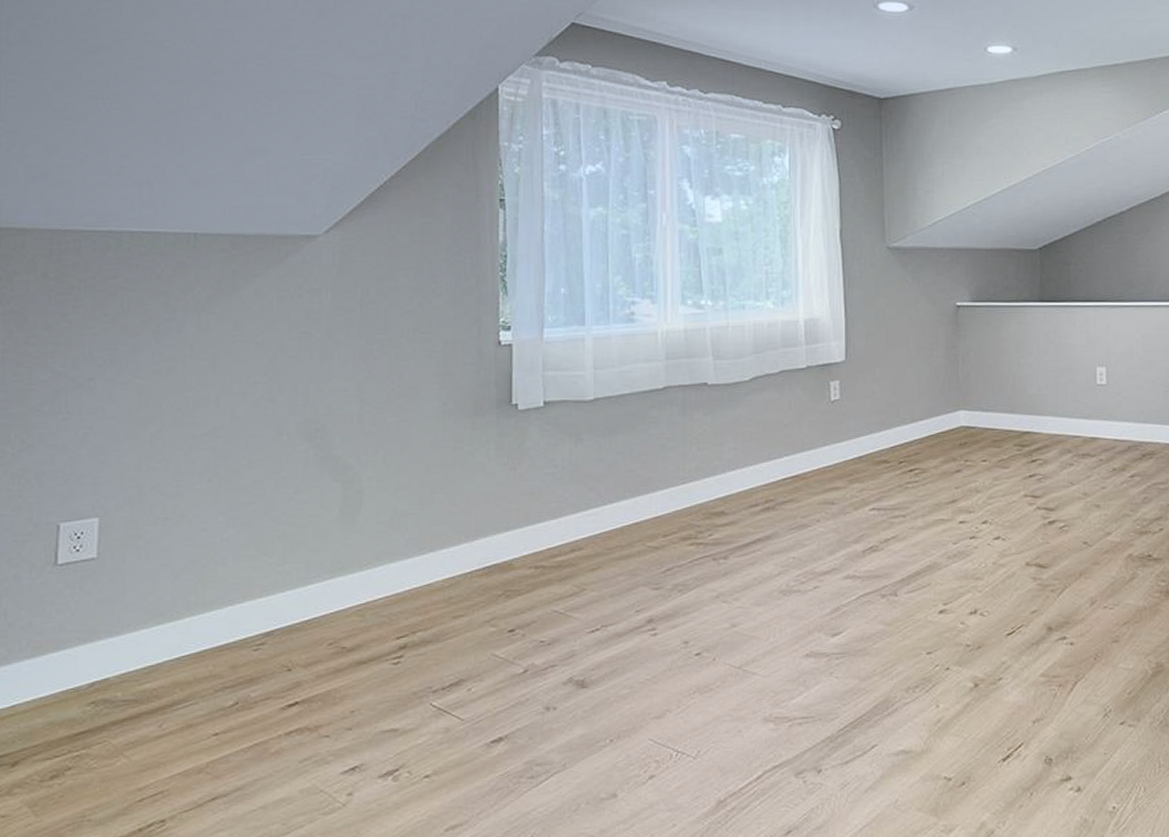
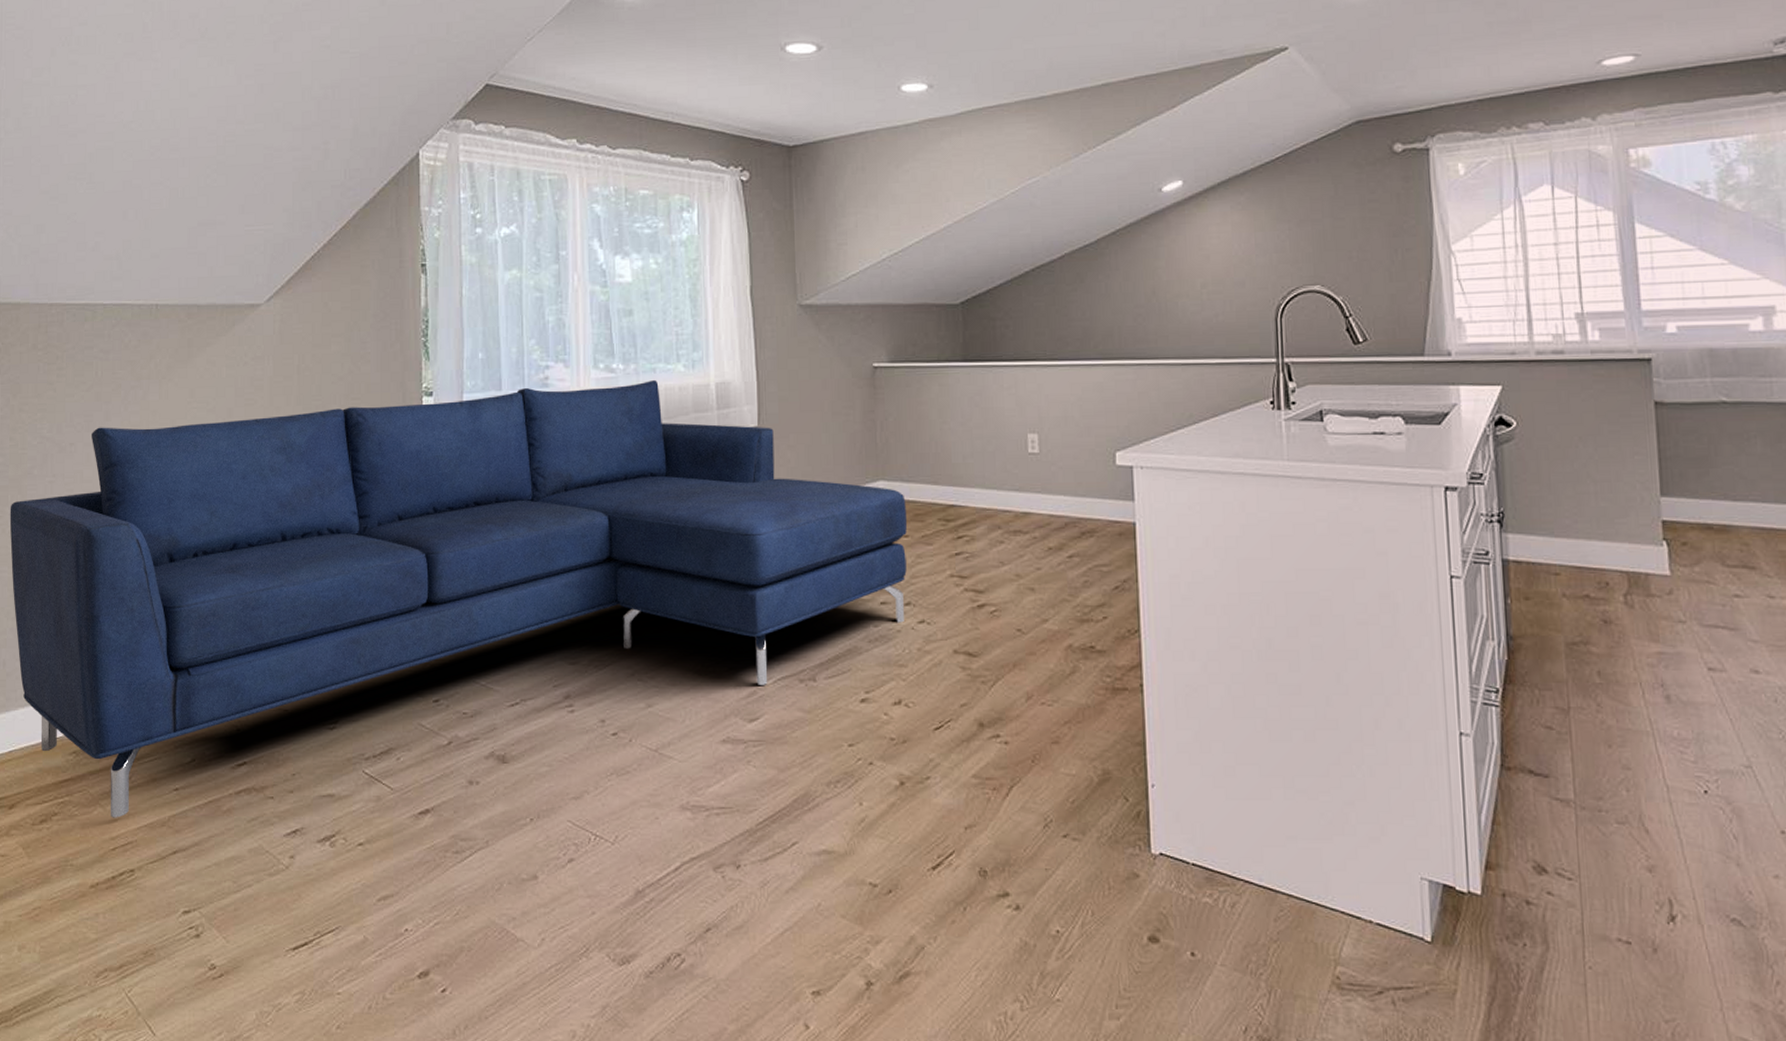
sofa: none [12,315,985,768] -> present [9,379,907,818]

